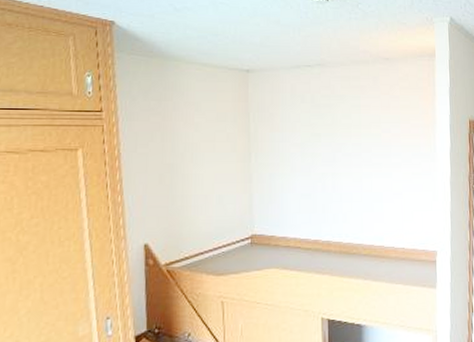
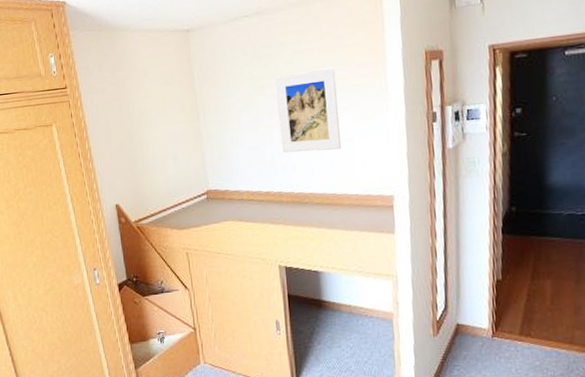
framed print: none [331,125,391,203] -> present [274,67,341,153]

